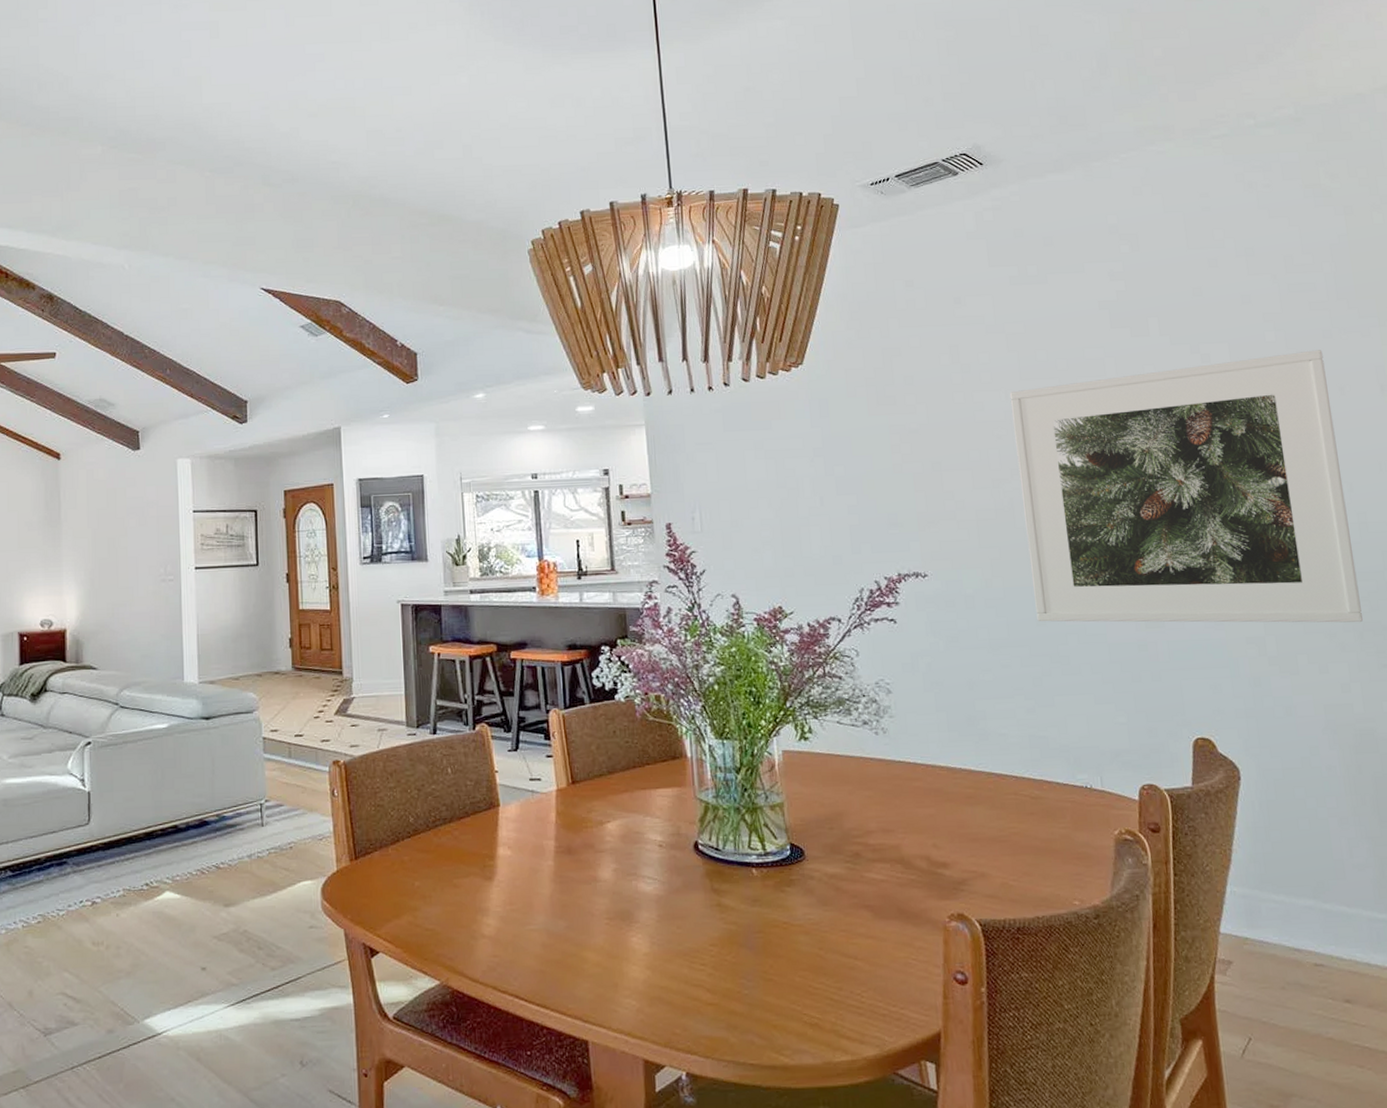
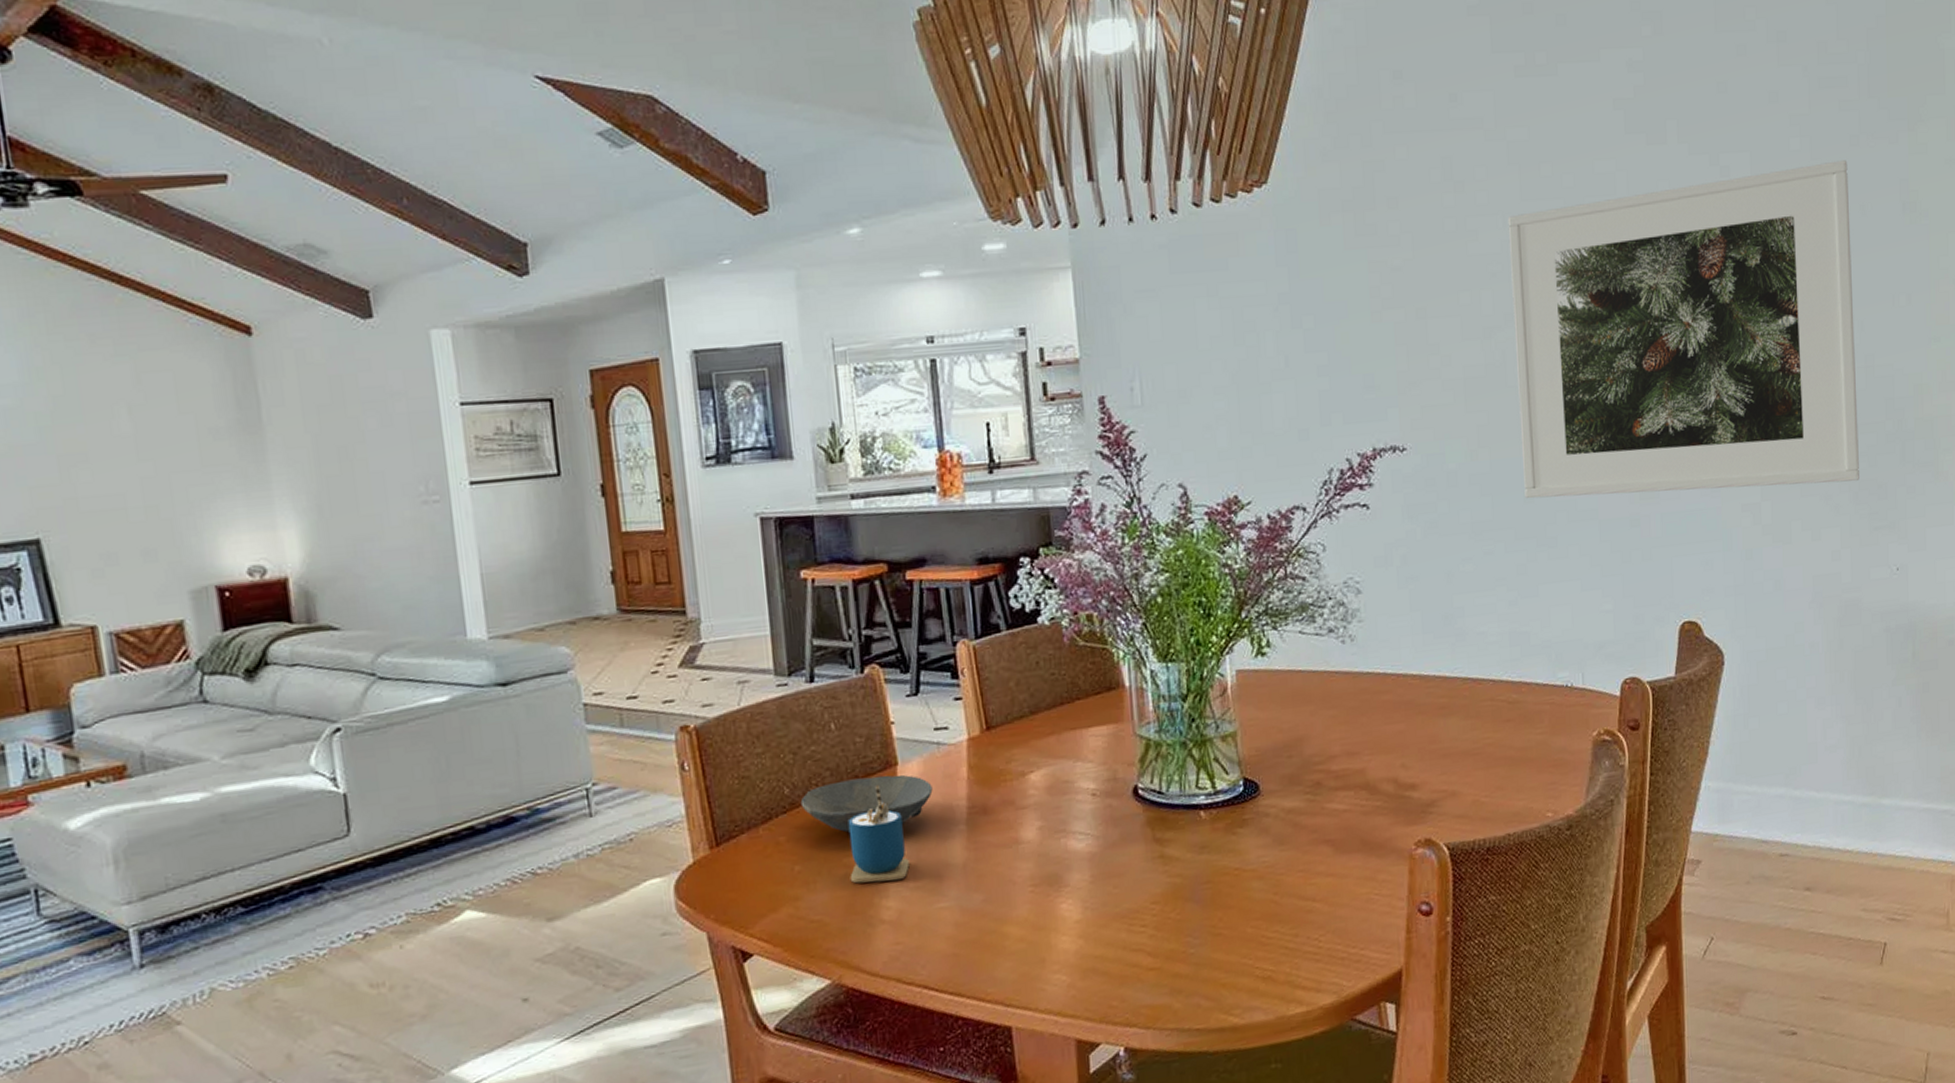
bowl: none [422,813,527,858] -> present [800,774,933,833]
cup: none [458,820,507,903] -> present [848,784,910,884]

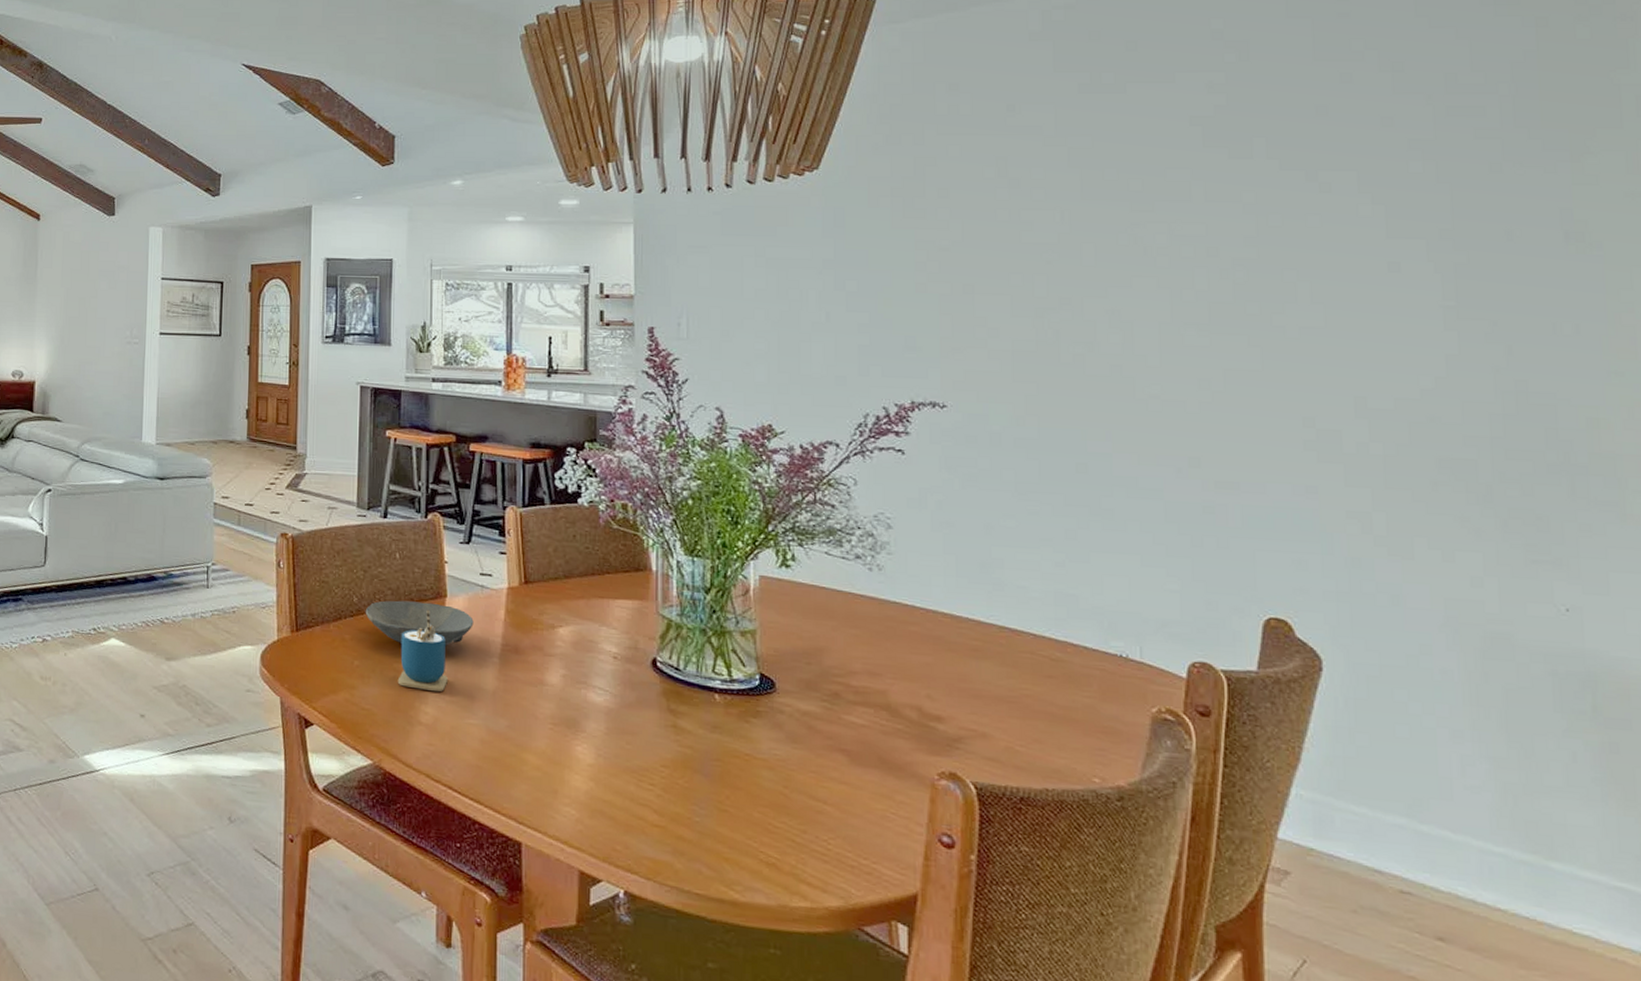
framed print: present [1507,160,1859,499] -> none [1066,185,1509,509]

